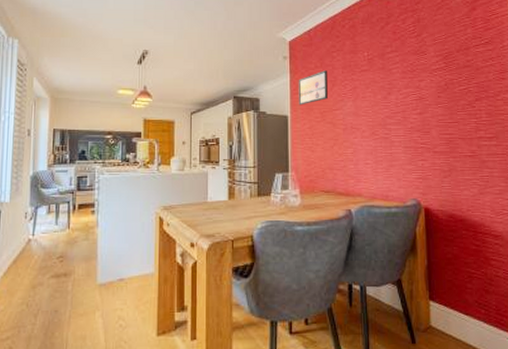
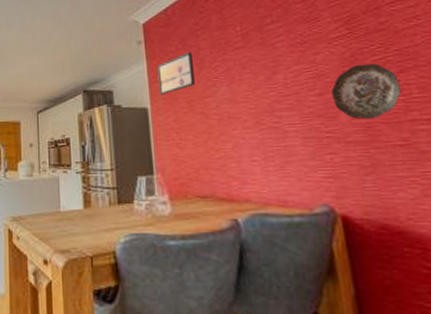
decorative plate: none [428,92,475,135] -> present [331,63,402,120]

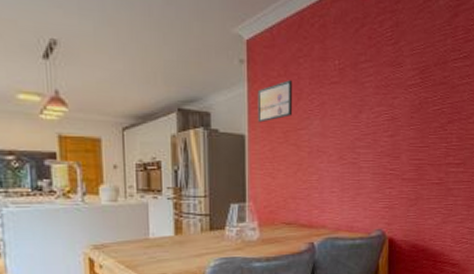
decorative plate: present [331,63,402,120] -> none [399,112,446,161]

